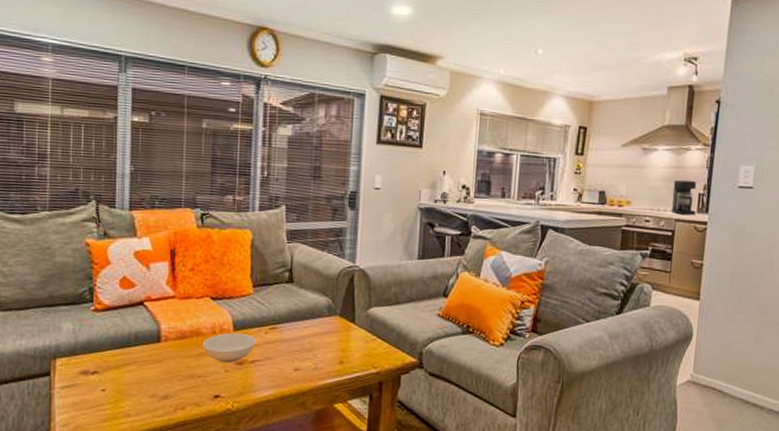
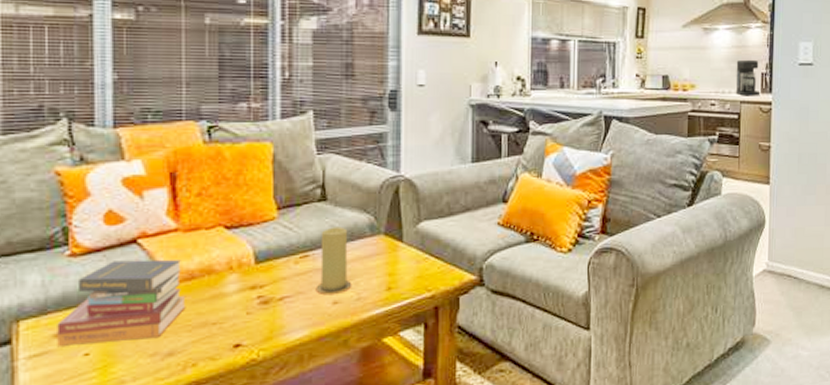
books: none [82,318,179,383] -> present [57,259,186,346]
bowl: present [202,333,257,363] -> none [216,266,285,304]
candle: none [281,305,311,362] -> present [315,226,352,294]

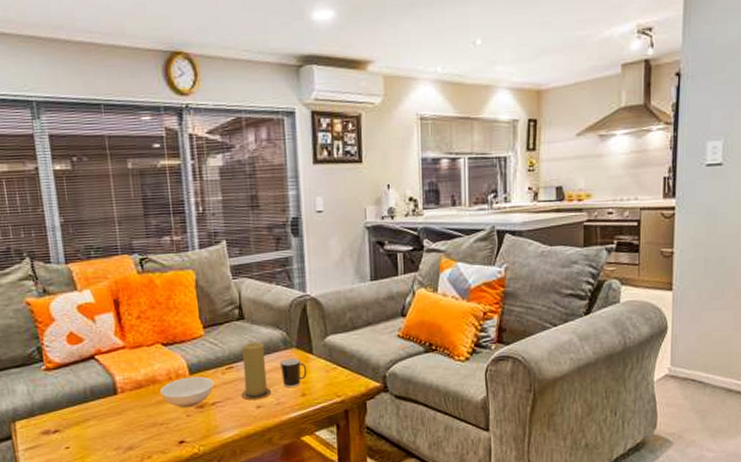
books: present [57,259,186,346] -> none [43,372,139,441]
bowl: none [216,266,285,304] -> present [159,376,214,408]
mug: none [364,246,395,281] -> present [279,358,307,388]
coffee maker: present [736,59,761,96] -> none [635,164,663,203]

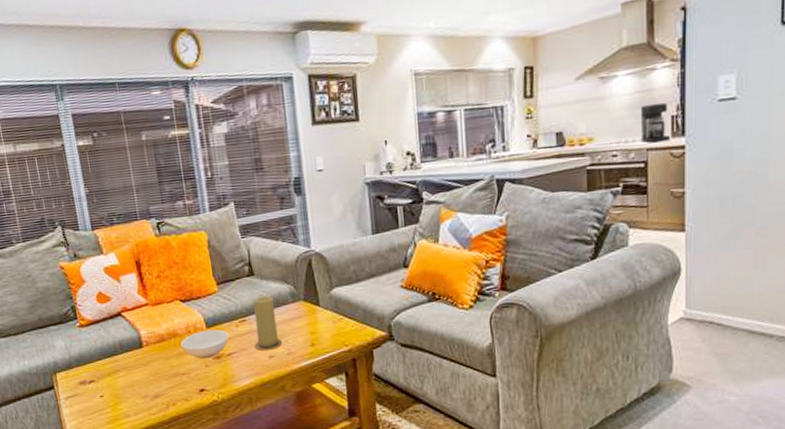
mug: present [279,358,307,388] -> none [288,310,315,339]
coffee maker: none [635,164,663,203] -> present [640,103,671,143]

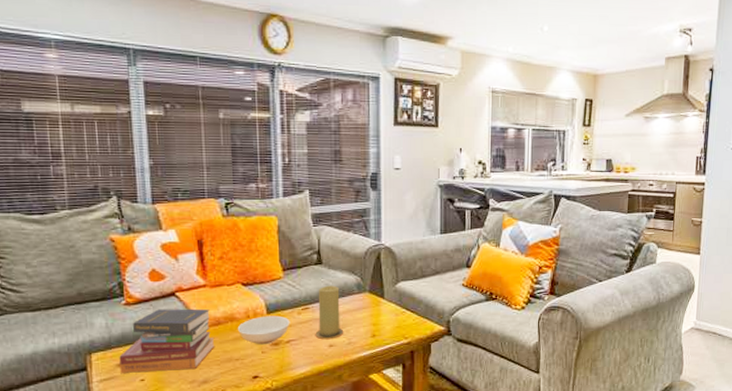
books: none [79,327,162,390] -> present [119,308,215,373]
coffee maker: present [640,103,671,143] -> none [673,144,695,178]

